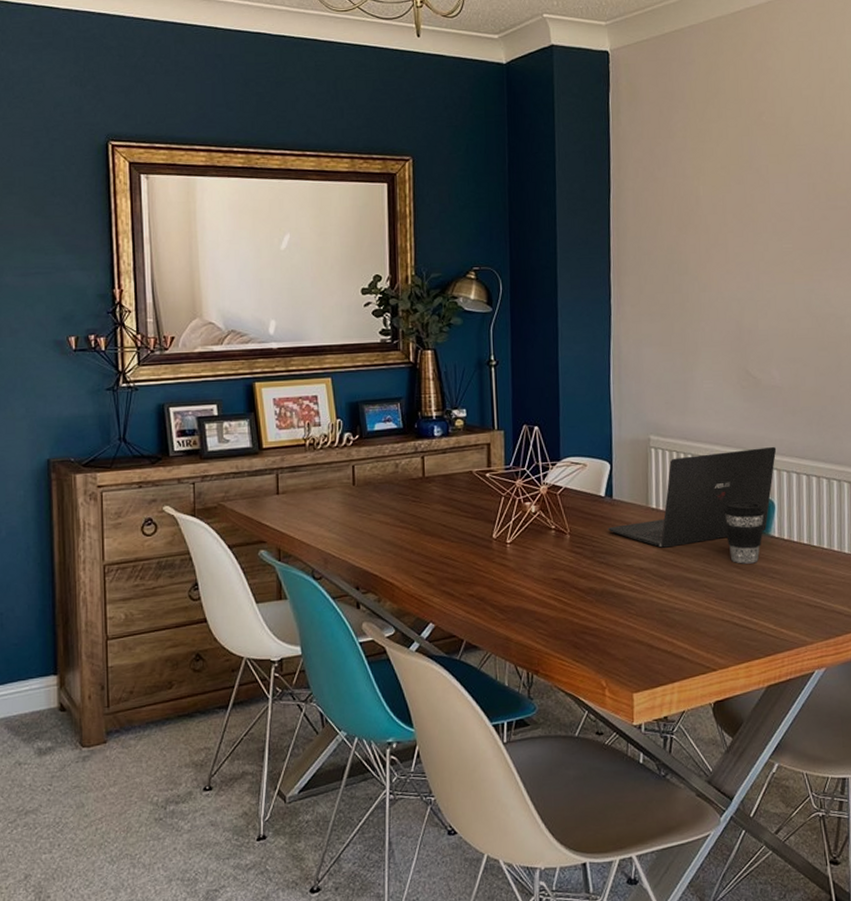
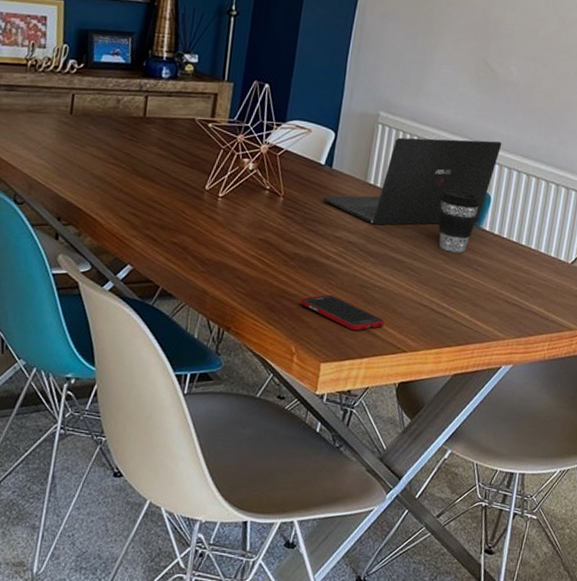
cell phone: none [603,623,690,656] -> present [300,294,385,331]

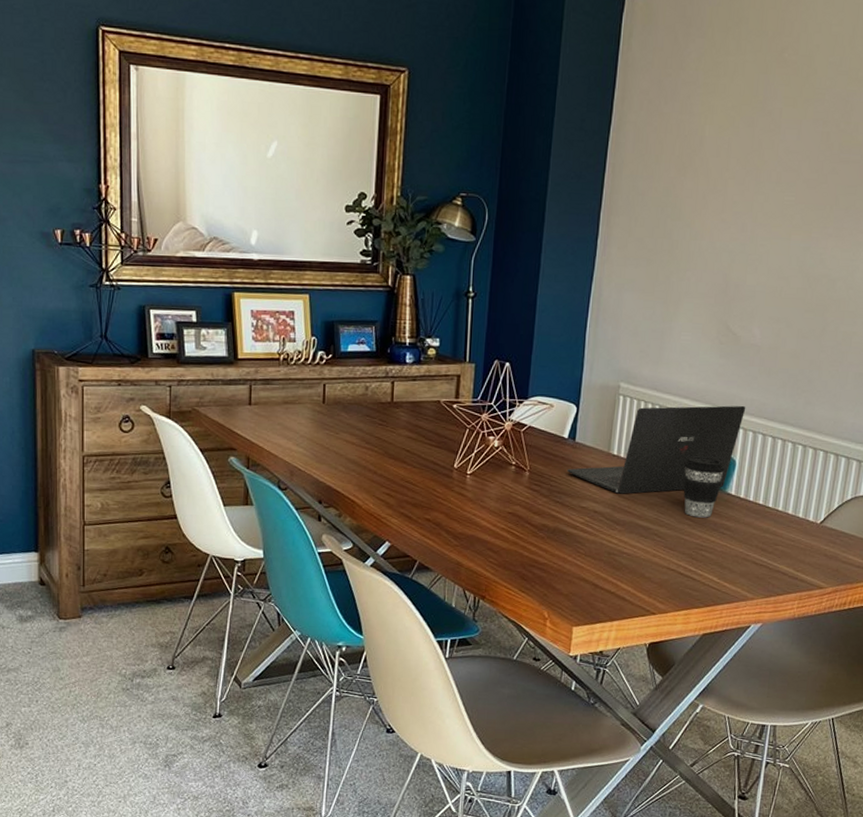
cell phone: present [300,294,385,331] -> none [550,562,634,596]

